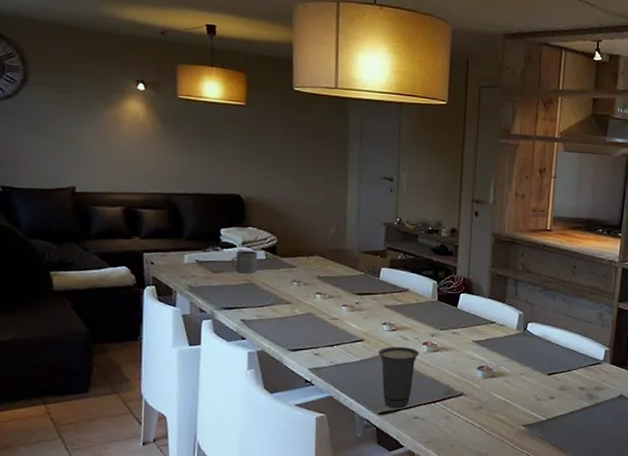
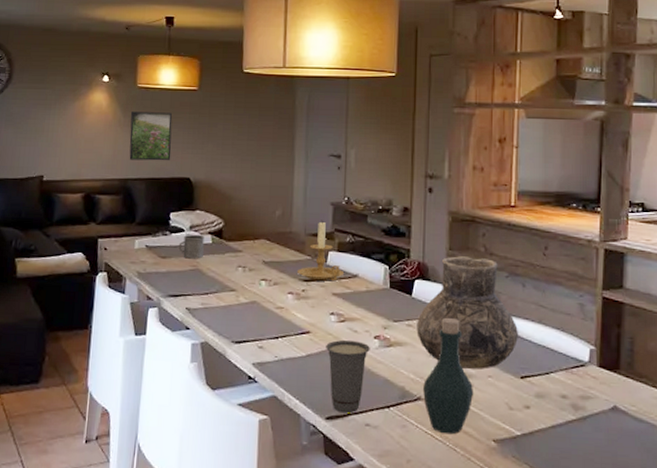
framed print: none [171,124,219,177] -> present [129,111,173,161]
candle holder: none [350,238,396,295] -> present [296,220,345,281]
vase: none [461,273,549,369] -> present [416,256,519,369]
bottle: none [465,326,508,422] -> present [423,317,473,435]

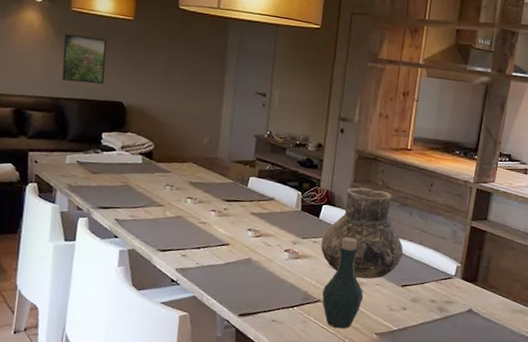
mug: present [178,234,204,259] -> none [109,154,135,176]
candle holder: present [296,220,345,281] -> none [220,149,263,203]
cup: present [326,339,370,414] -> none [242,251,281,312]

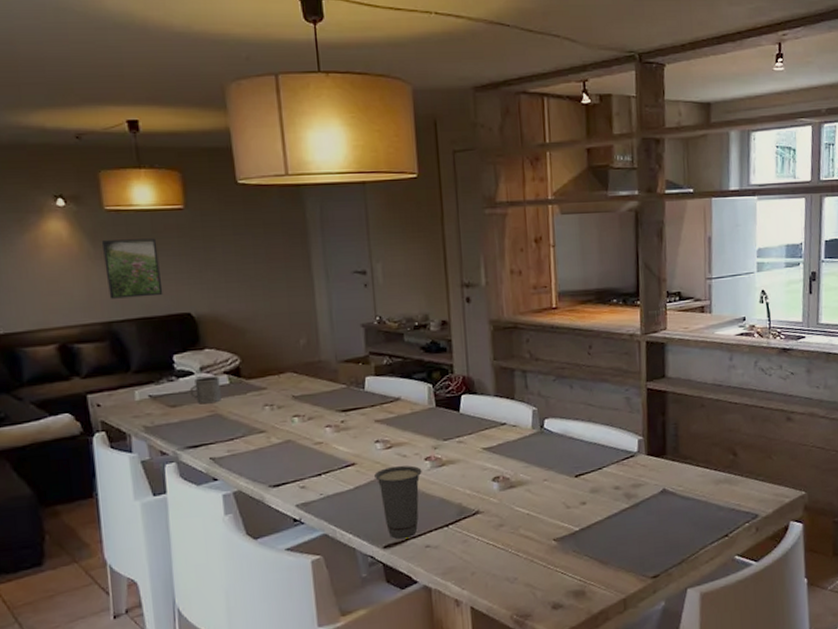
mug: none [109,154,135,176] -> present [189,376,221,404]
cup: none [242,251,281,312] -> present [374,465,422,540]
vase: present [320,187,404,279] -> none [467,364,571,476]
bottle: present [322,237,363,329] -> none [480,428,531,542]

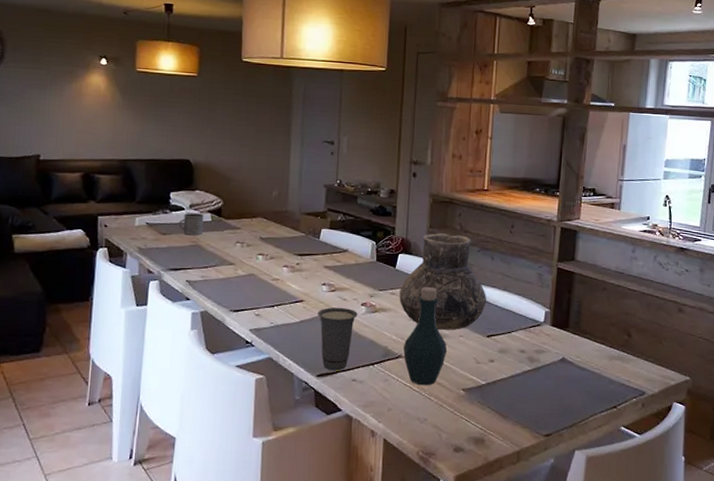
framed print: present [101,238,163,299] -> none [128,95,172,143]
vase: none [467,364,571,476] -> present [399,233,487,330]
bottle: none [480,428,531,542] -> present [403,286,447,386]

